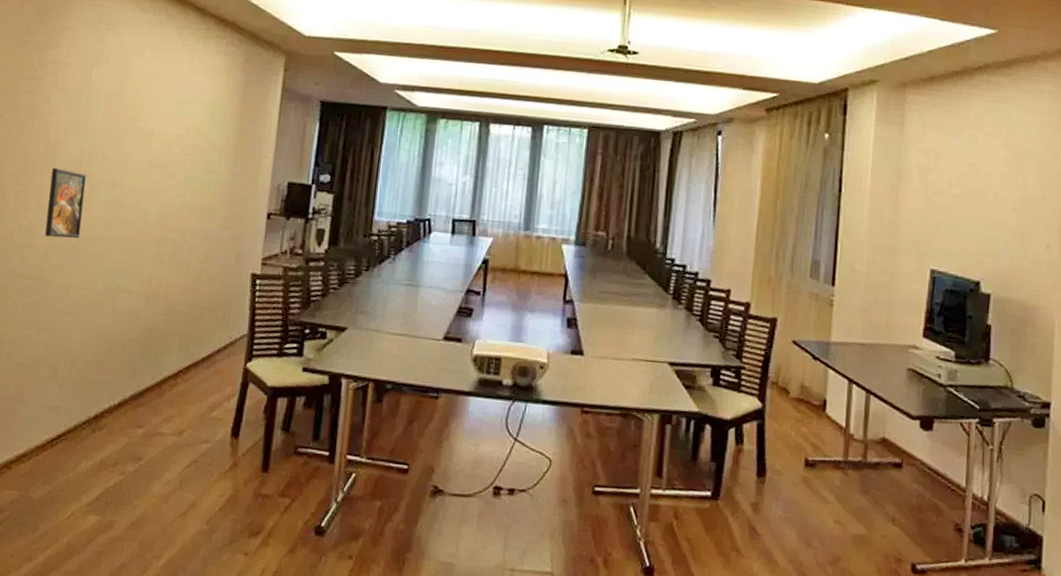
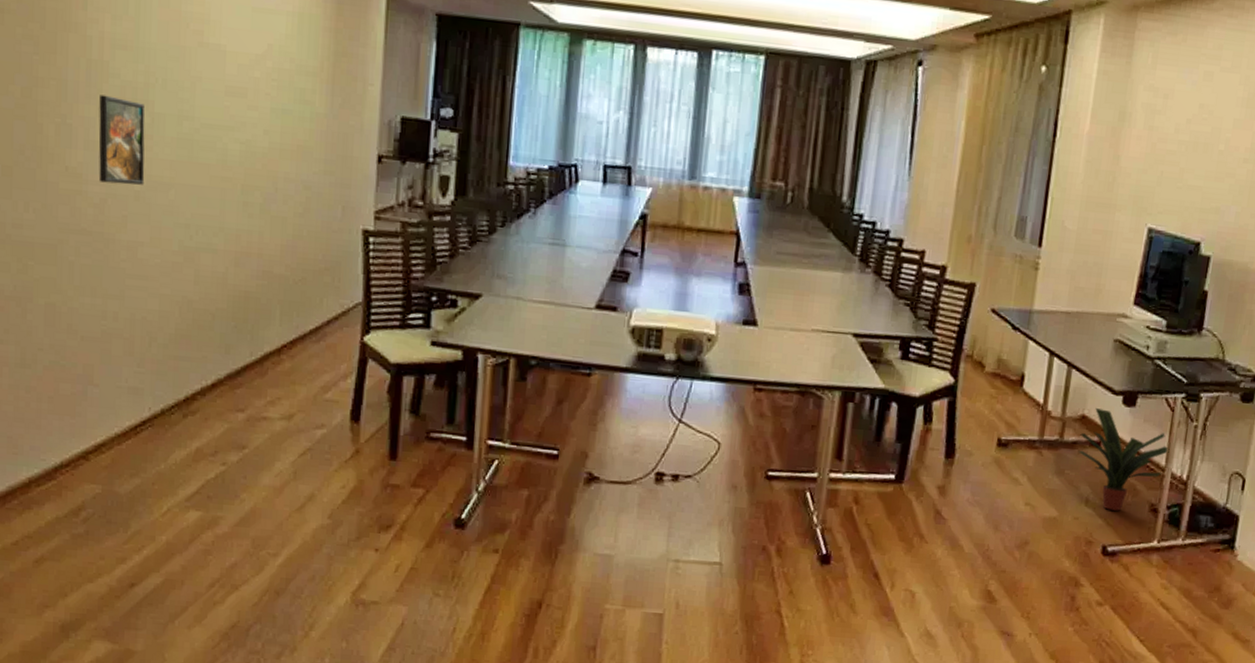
potted plant: none [881,431,969,530] -> present [1078,407,1170,511]

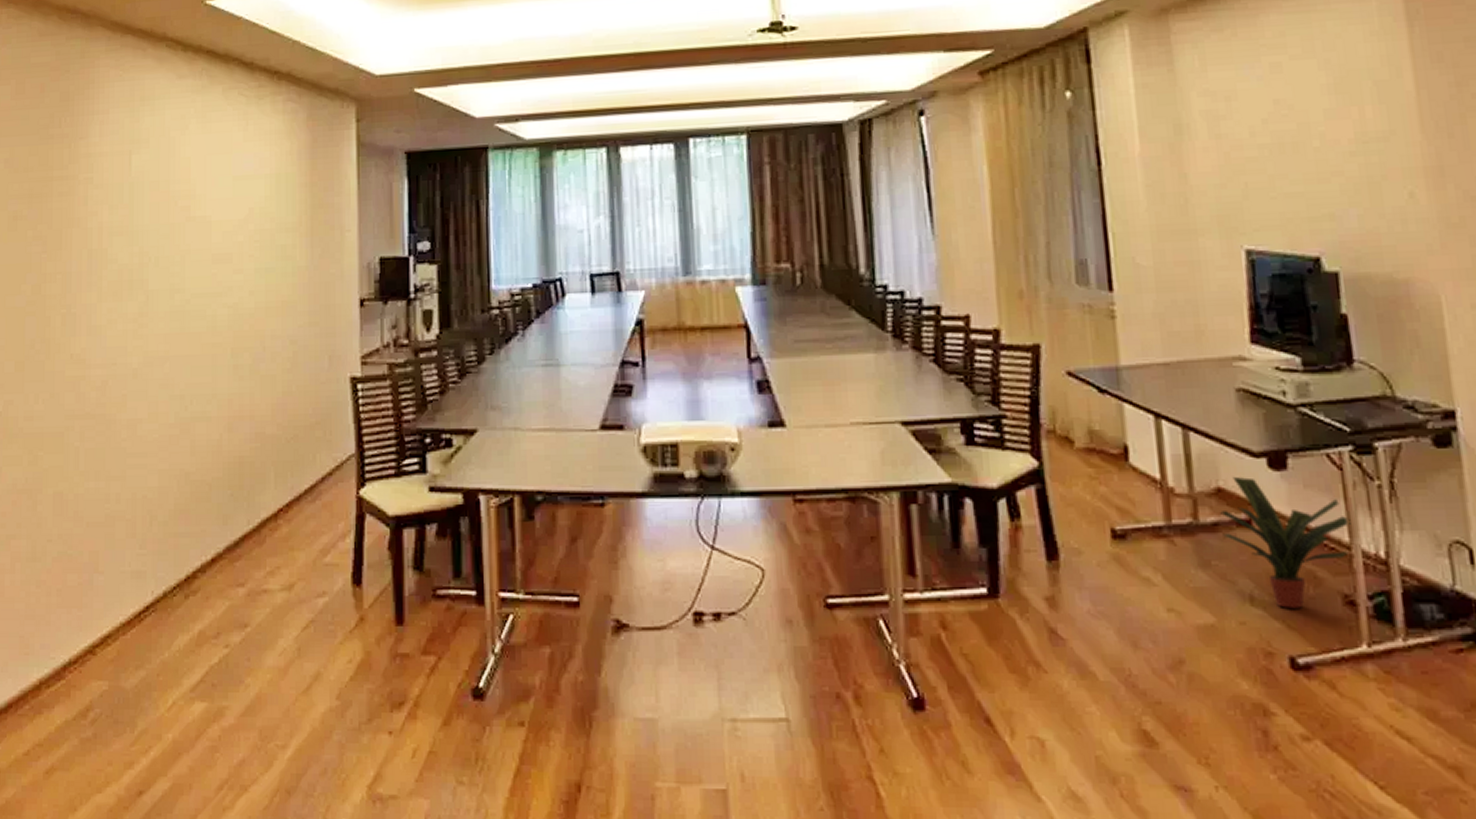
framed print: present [98,95,145,185] -> none [99,280,142,365]

